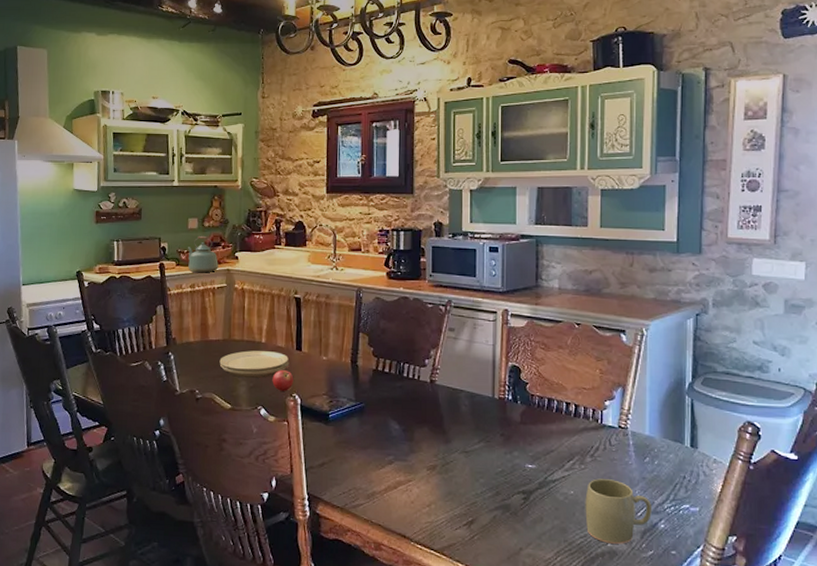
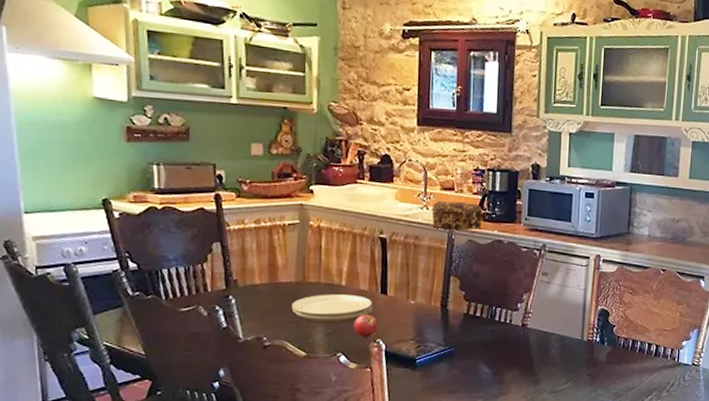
kettle: present [188,235,219,273] -> none [251,163,290,207]
bread loaf: none [341,261,388,288] -> present [432,201,483,230]

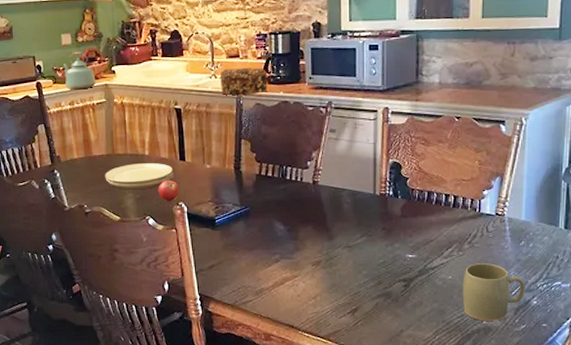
kettle: none [251,163,290,207] -> present [63,51,96,90]

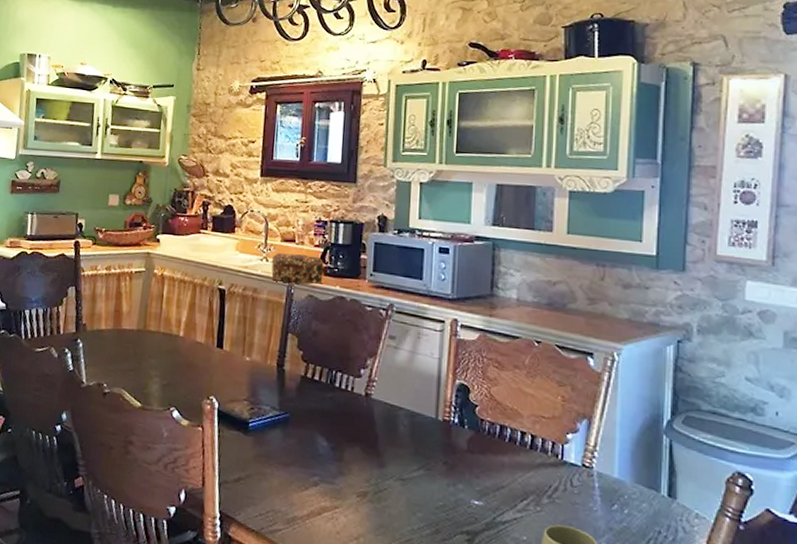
kettle: present [63,51,96,90] -> none [105,213,138,255]
plate: present [105,163,174,191] -> none [131,344,209,376]
fruit: present [158,181,179,201] -> none [188,368,212,393]

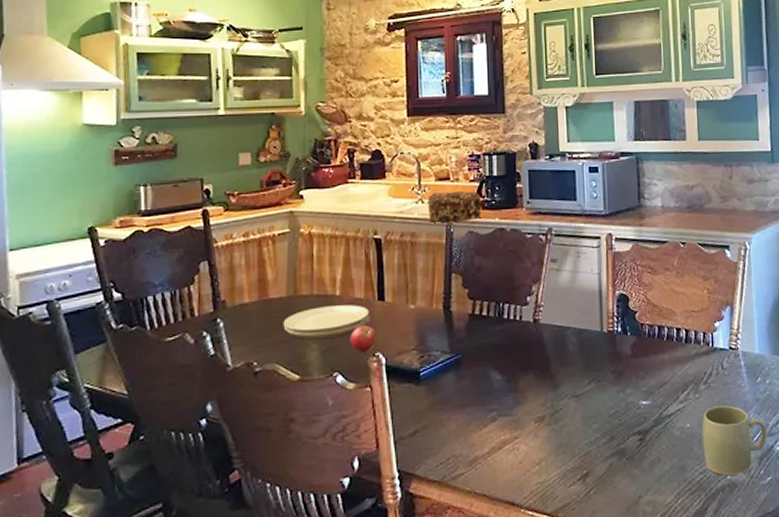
plate: none [131,344,209,376] -> present [283,305,370,341]
fruit: none [188,368,212,393] -> present [350,326,376,352]

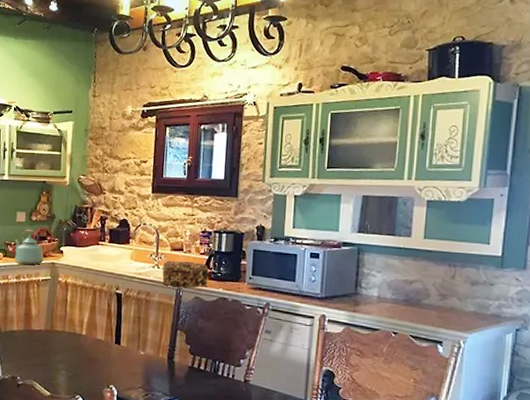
kettle: none [239,172,279,218] -> present [15,229,44,265]
plate: present [283,305,370,341] -> none [41,341,108,369]
fruit: present [350,326,376,352] -> none [90,362,112,383]

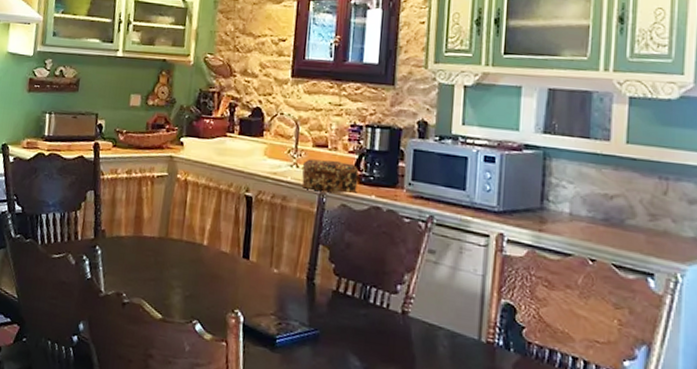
kettle: present [15,229,44,265] -> none [126,114,161,158]

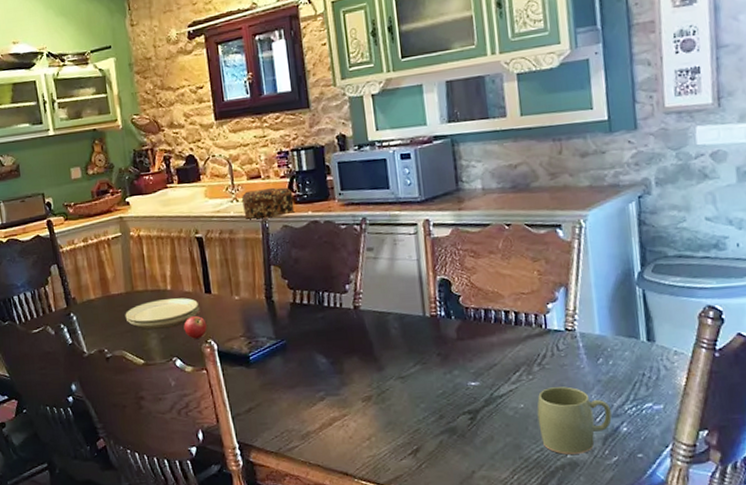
plate: none [152,253,234,287] -> present [125,298,200,331]
fruit: none [211,280,238,306] -> present [184,316,207,339]

